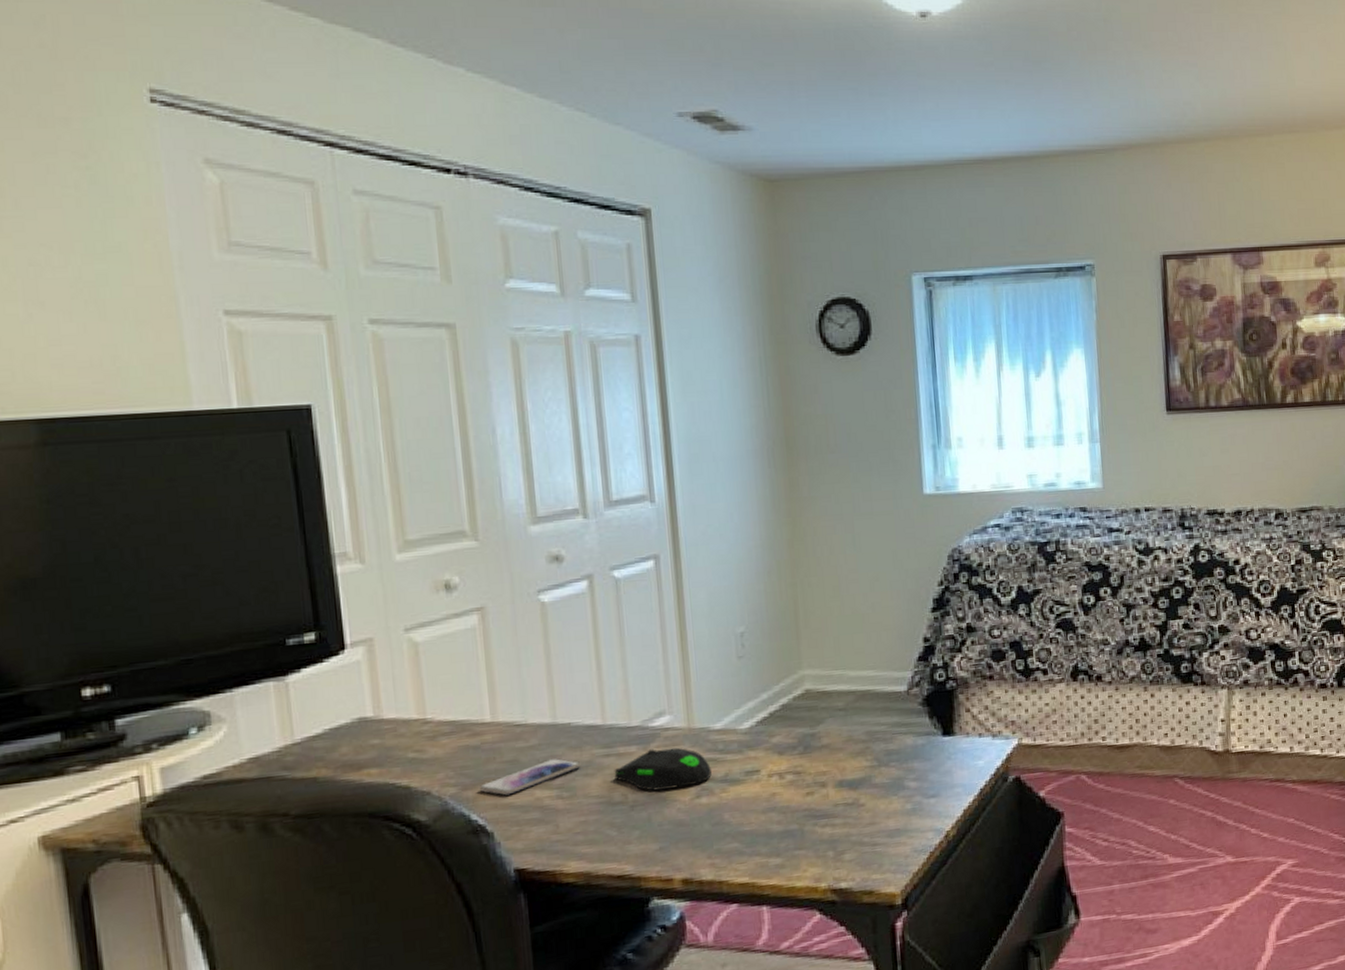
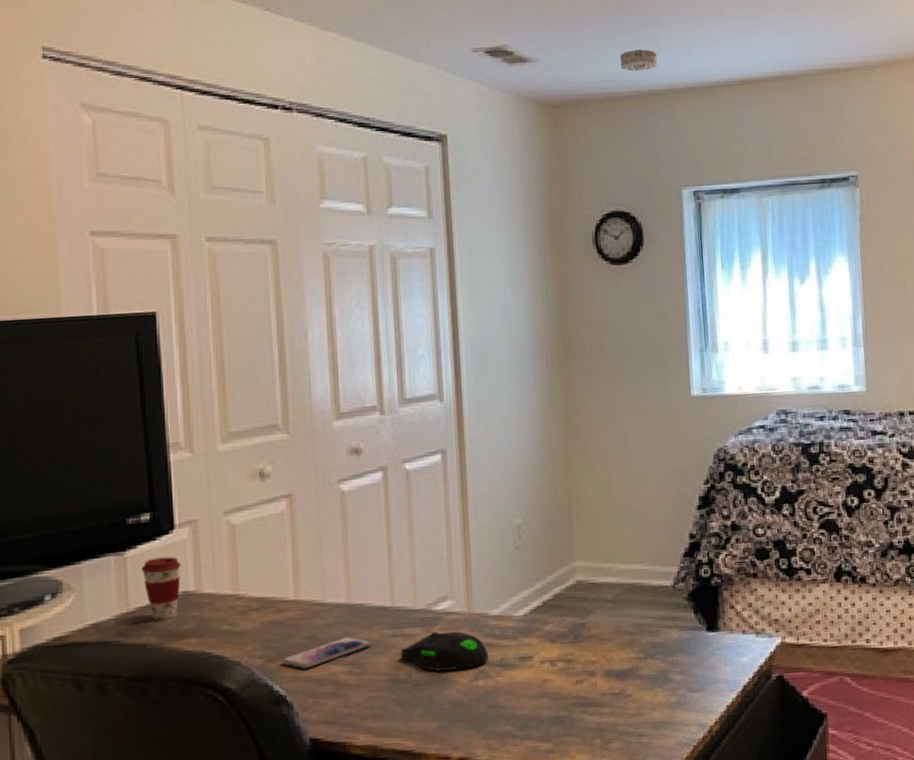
coffee cup: none [307,680,356,752] -> present [141,557,181,621]
smoke detector: none [842,121,884,145] -> present [620,49,658,72]

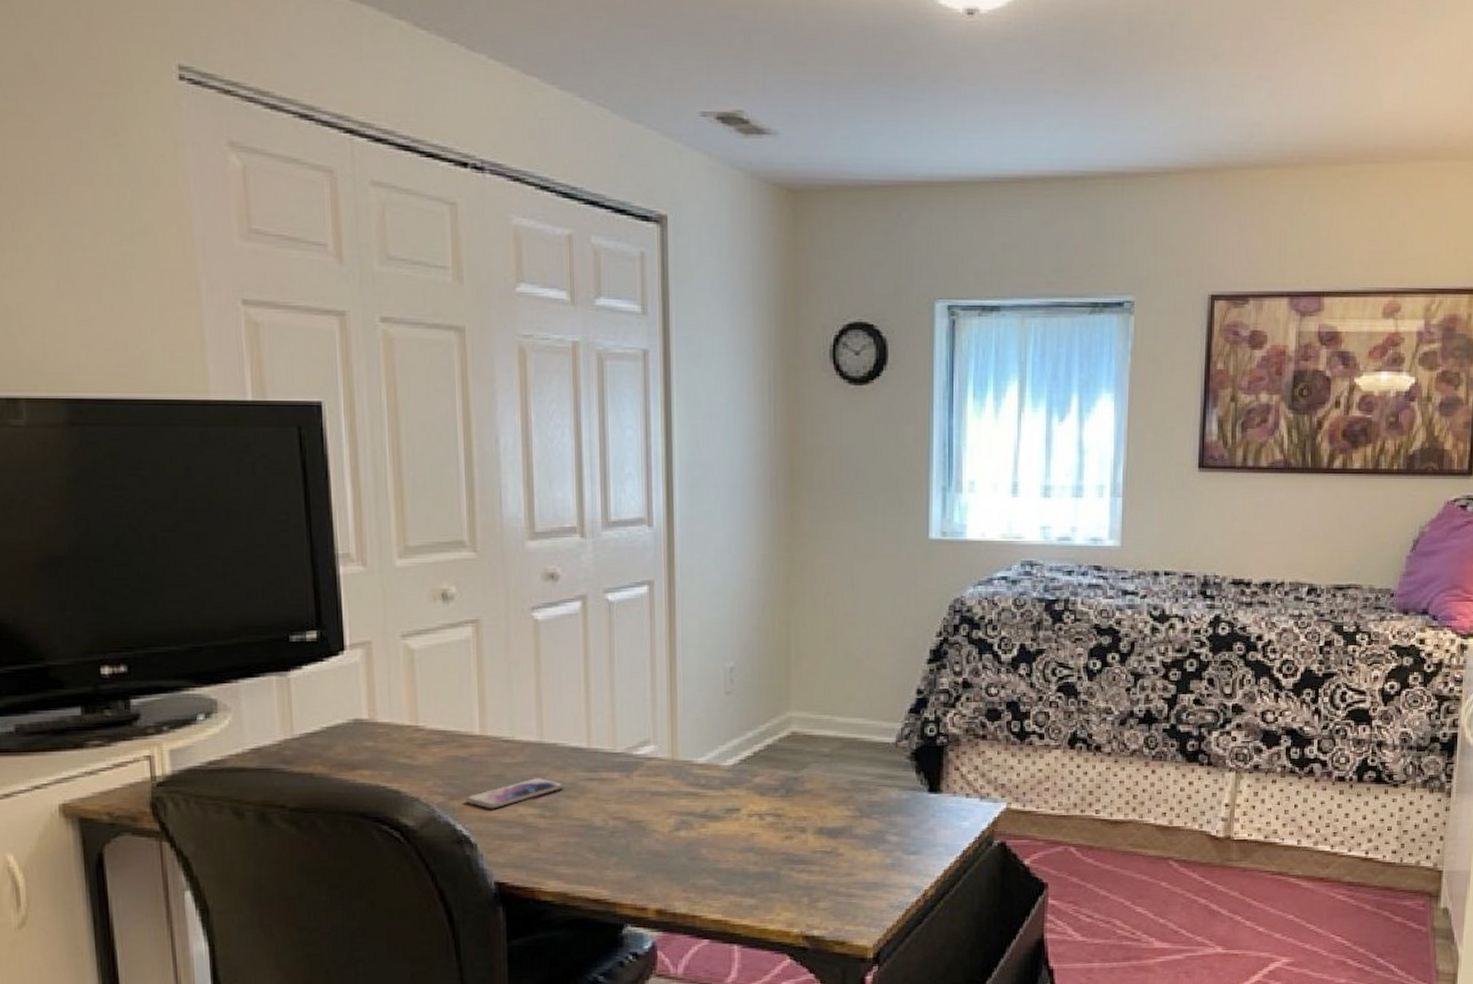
coffee cup: present [141,557,181,621] -> none [307,680,353,750]
computer mouse: present [400,631,488,672] -> none [596,777,692,819]
smoke detector: present [620,49,658,72] -> none [874,130,917,157]

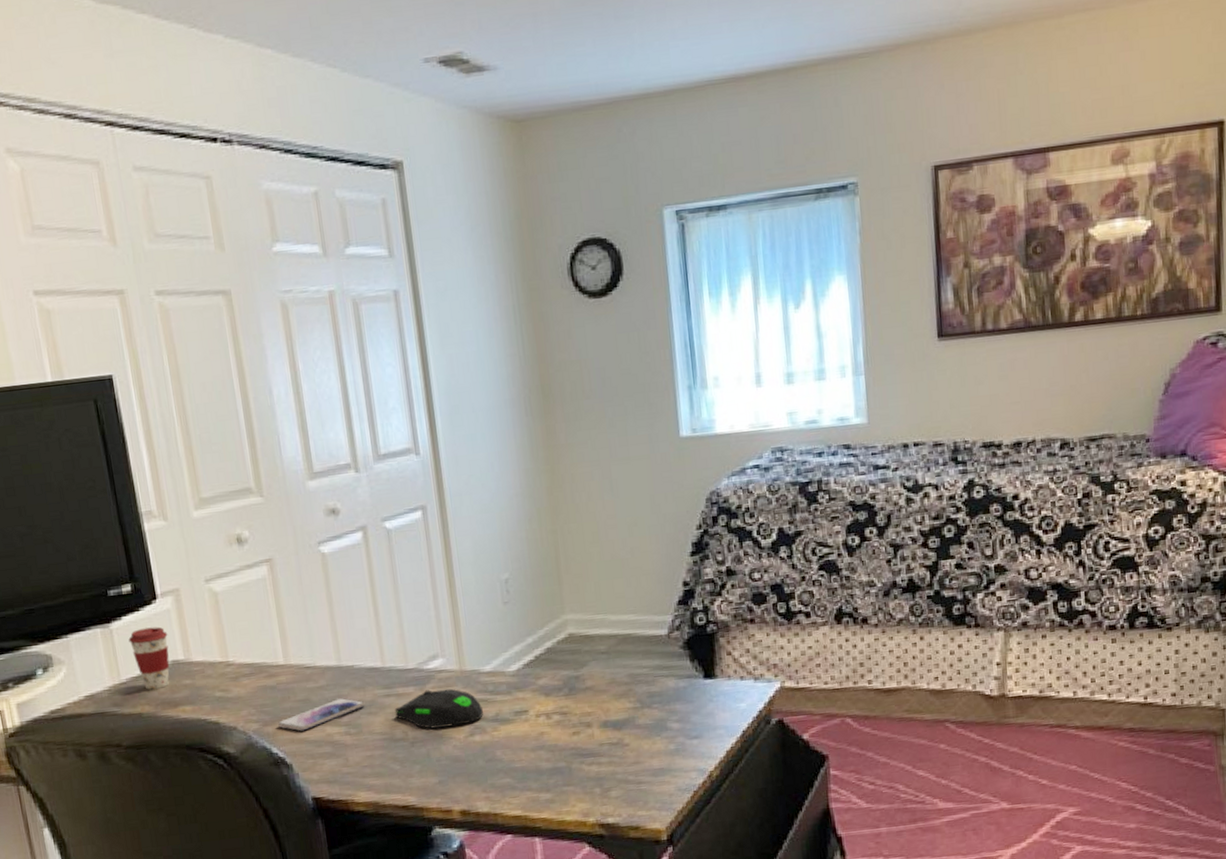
coffee cup: none [307,680,353,750] -> present [128,626,170,690]
computer mouse: none [596,777,692,819] -> present [394,688,483,729]

